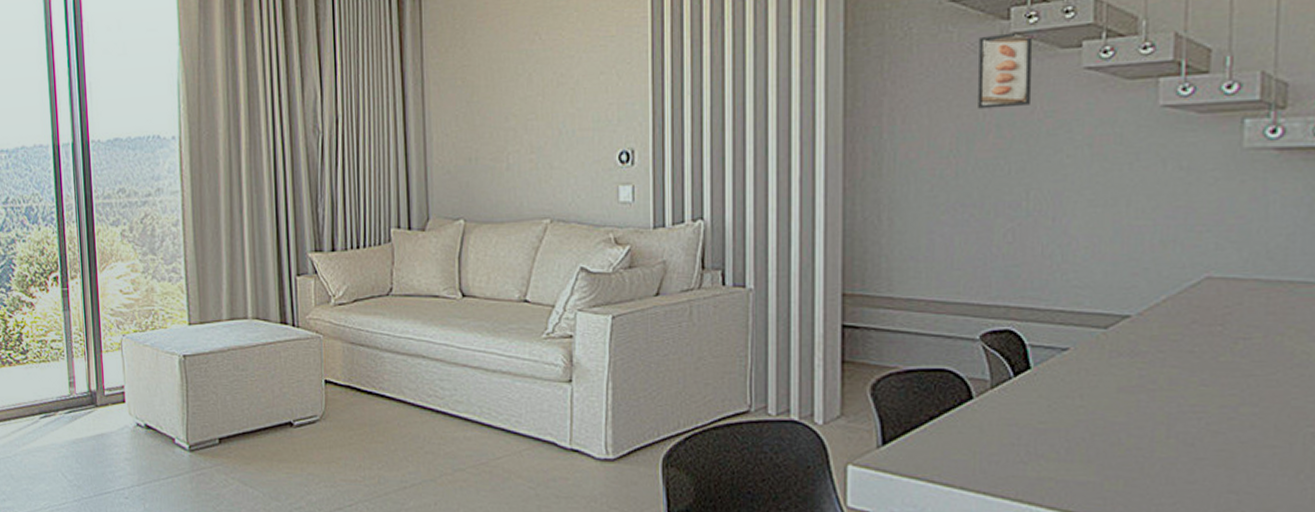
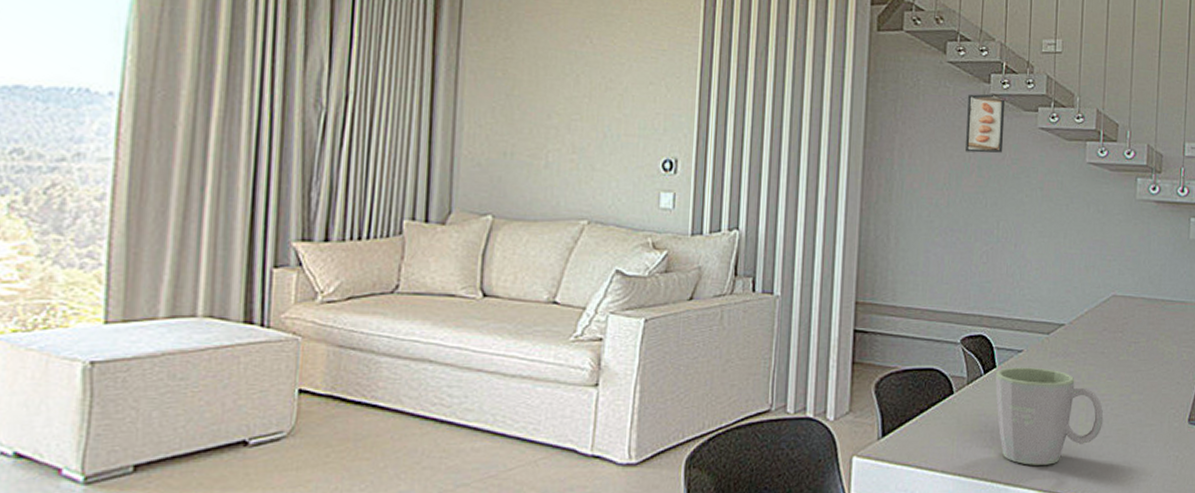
mug: none [1030,368,1195,489] -> present [995,367,1104,465]

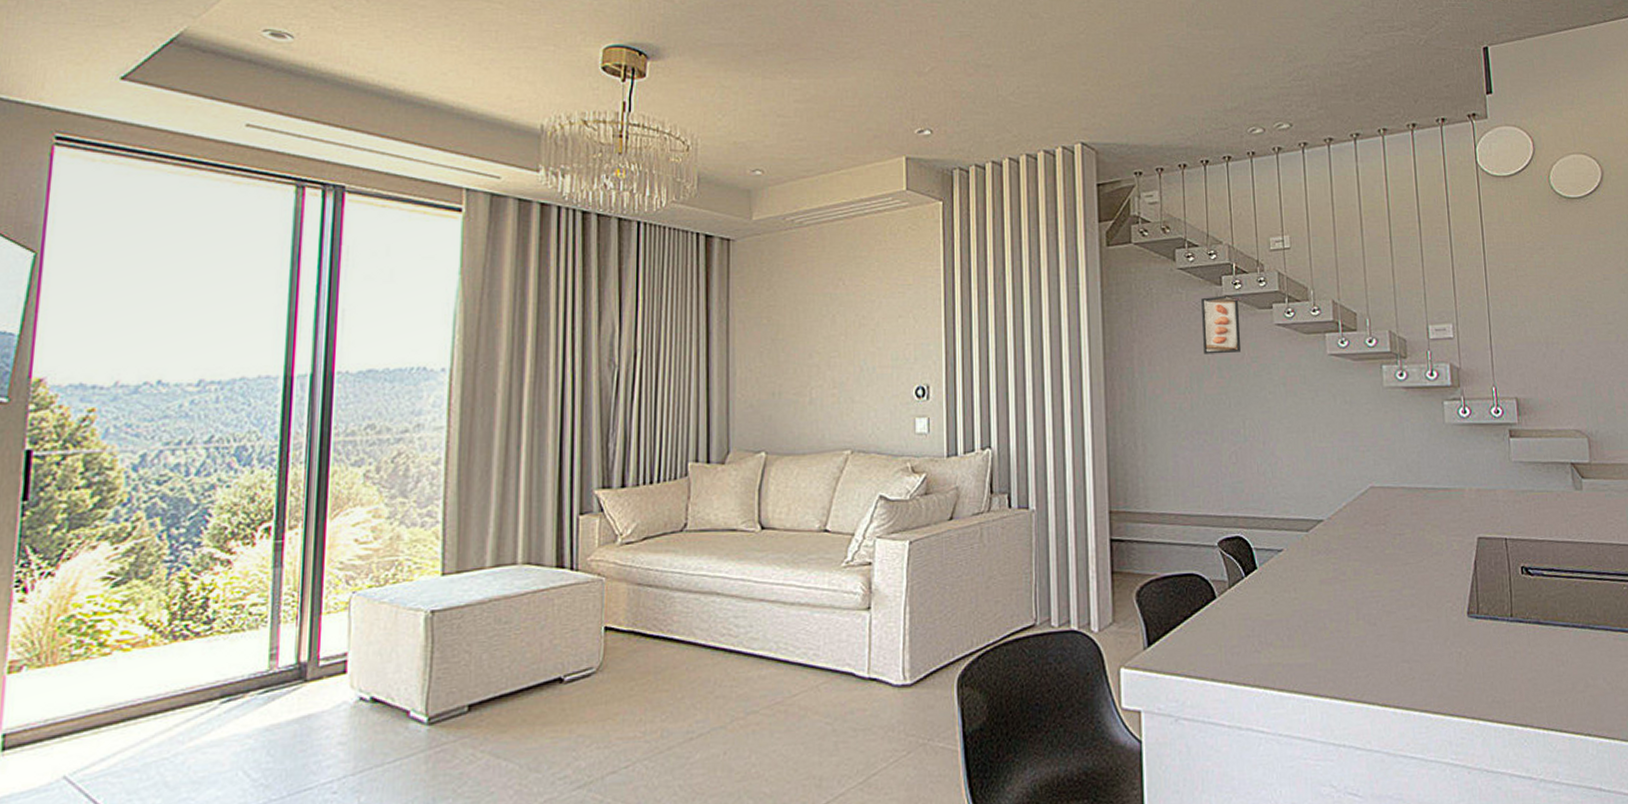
mug: present [995,367,1104,465] -> none [1258,566,1376,669]

